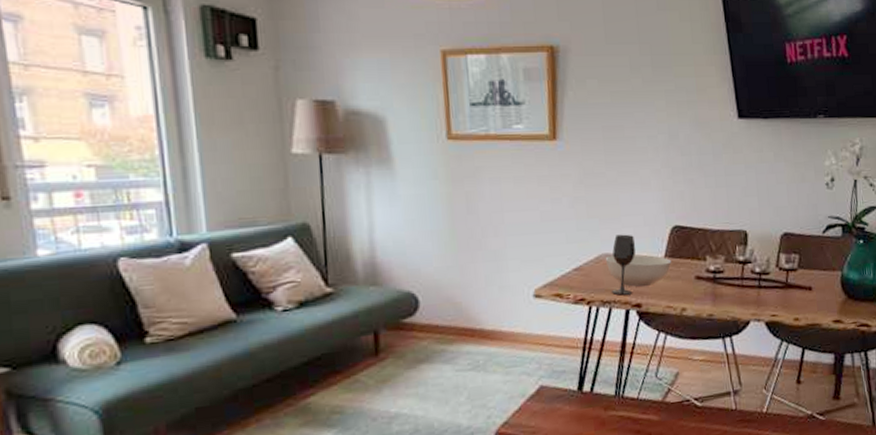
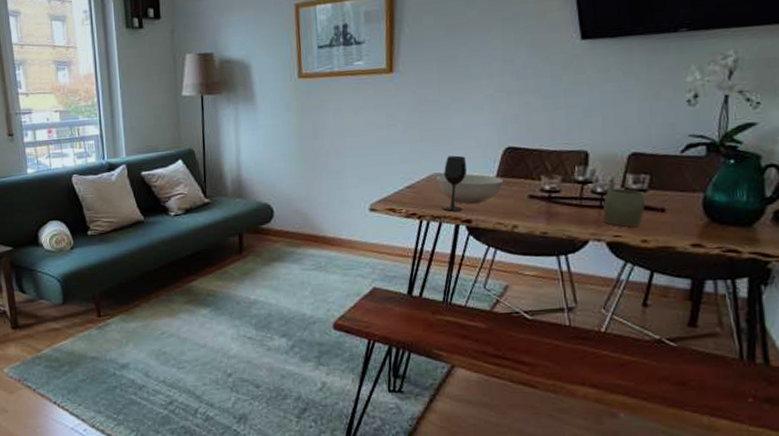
mug: none [761,268,796,306] -> present [602,188,646,227]

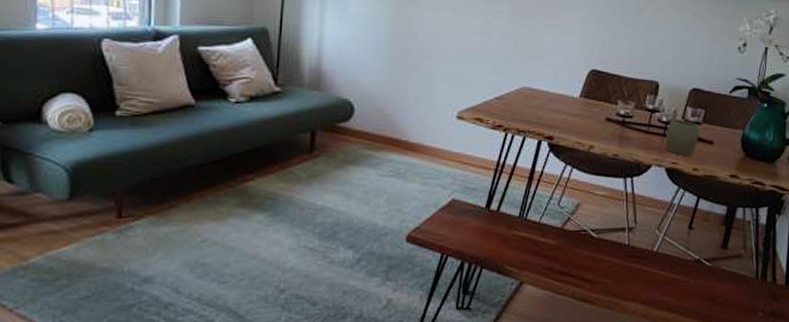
bowl: present [436,174,504,205] -> none [525,89,586,122]
wine glass: present [442,155,467,212] -> none [528,71,554,127]

